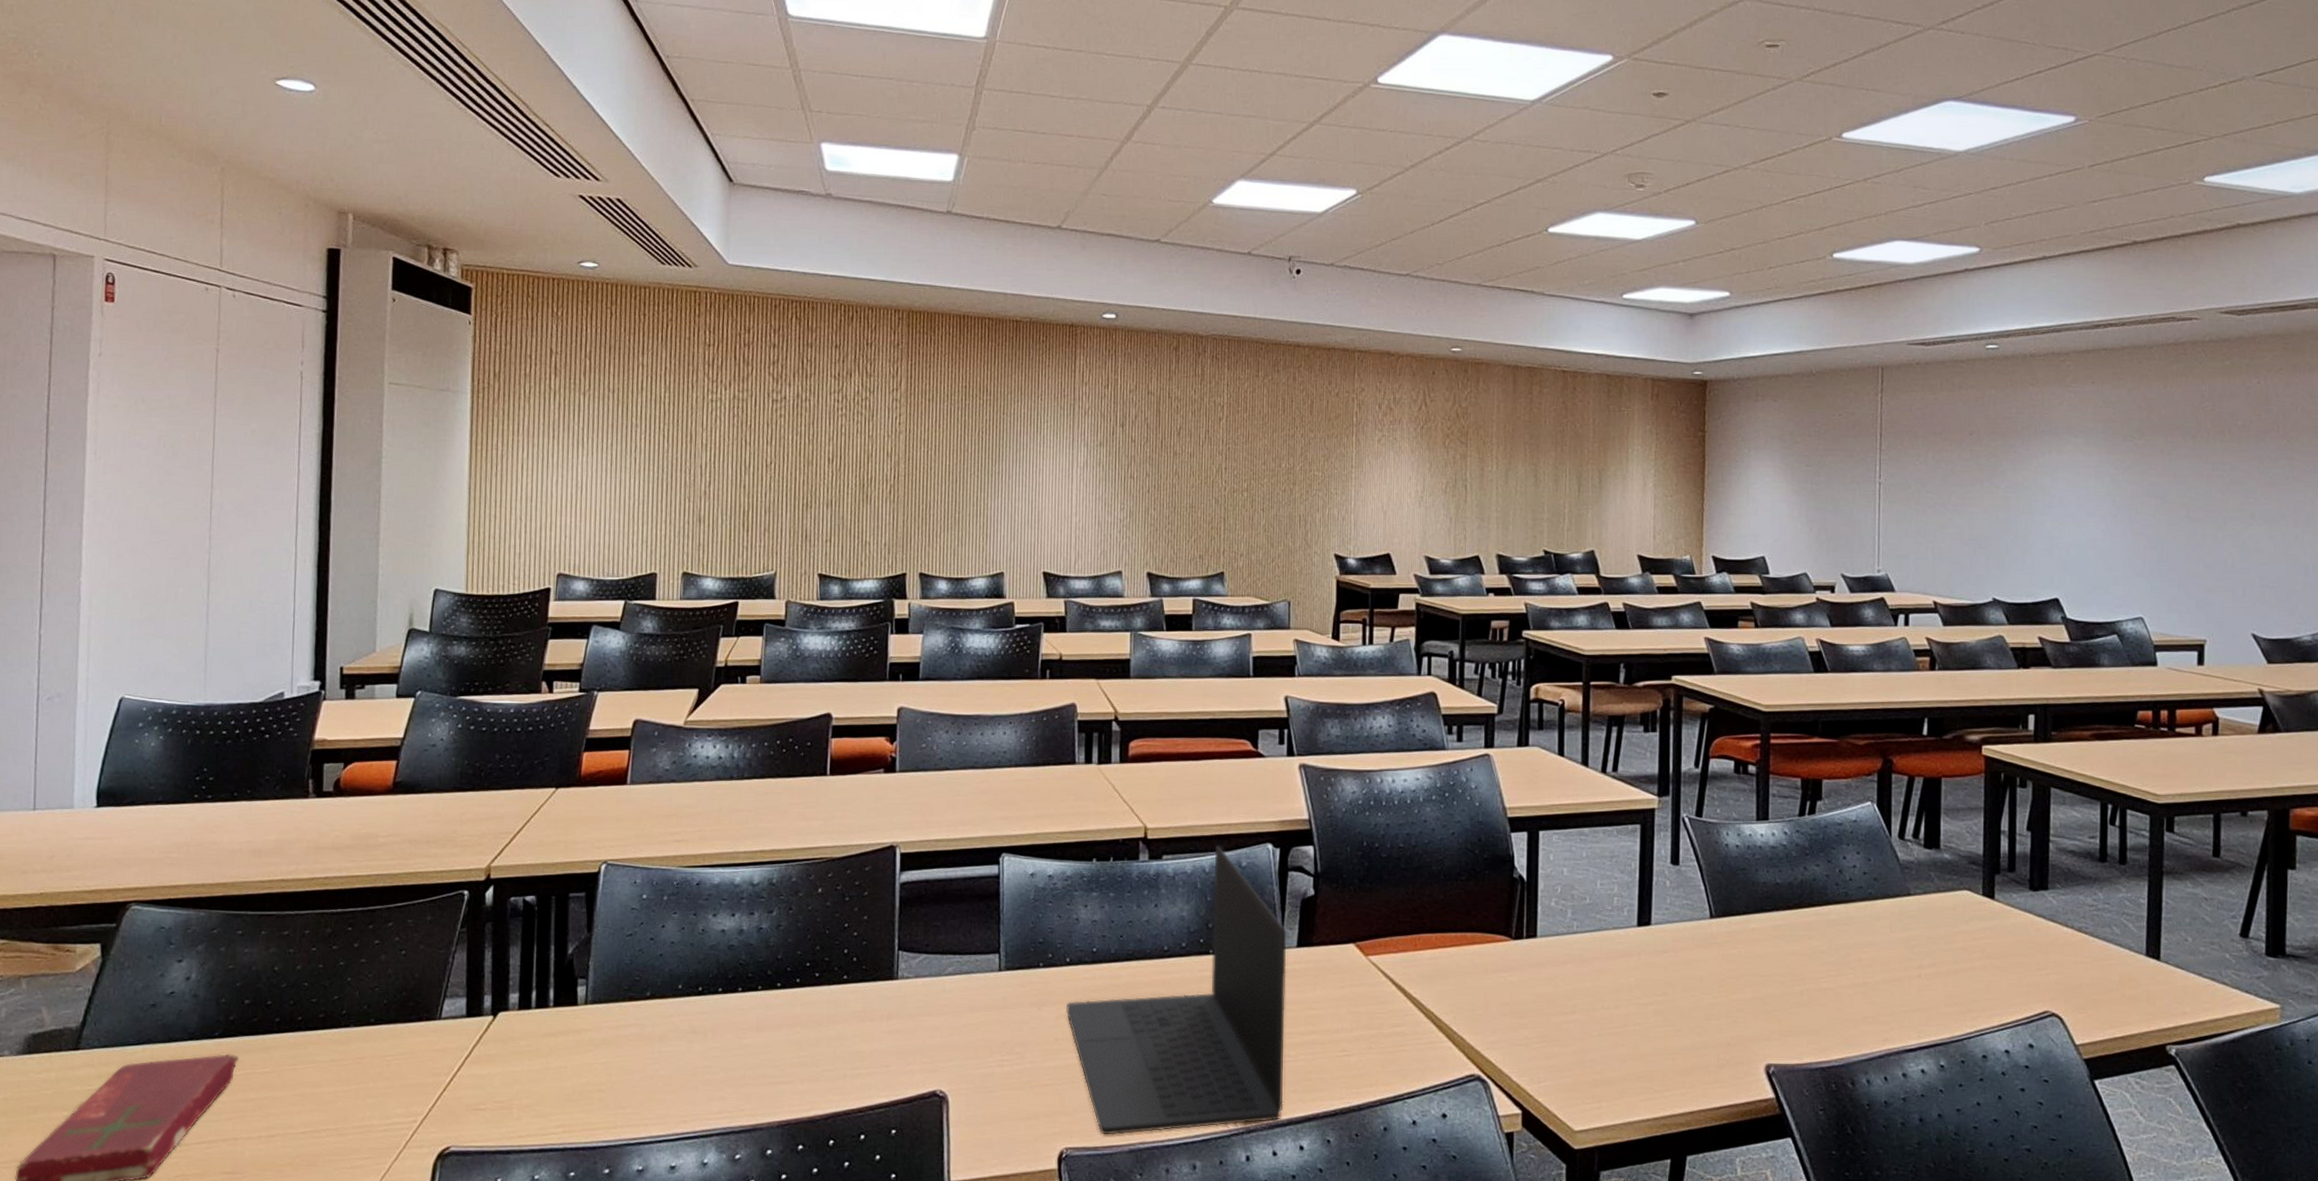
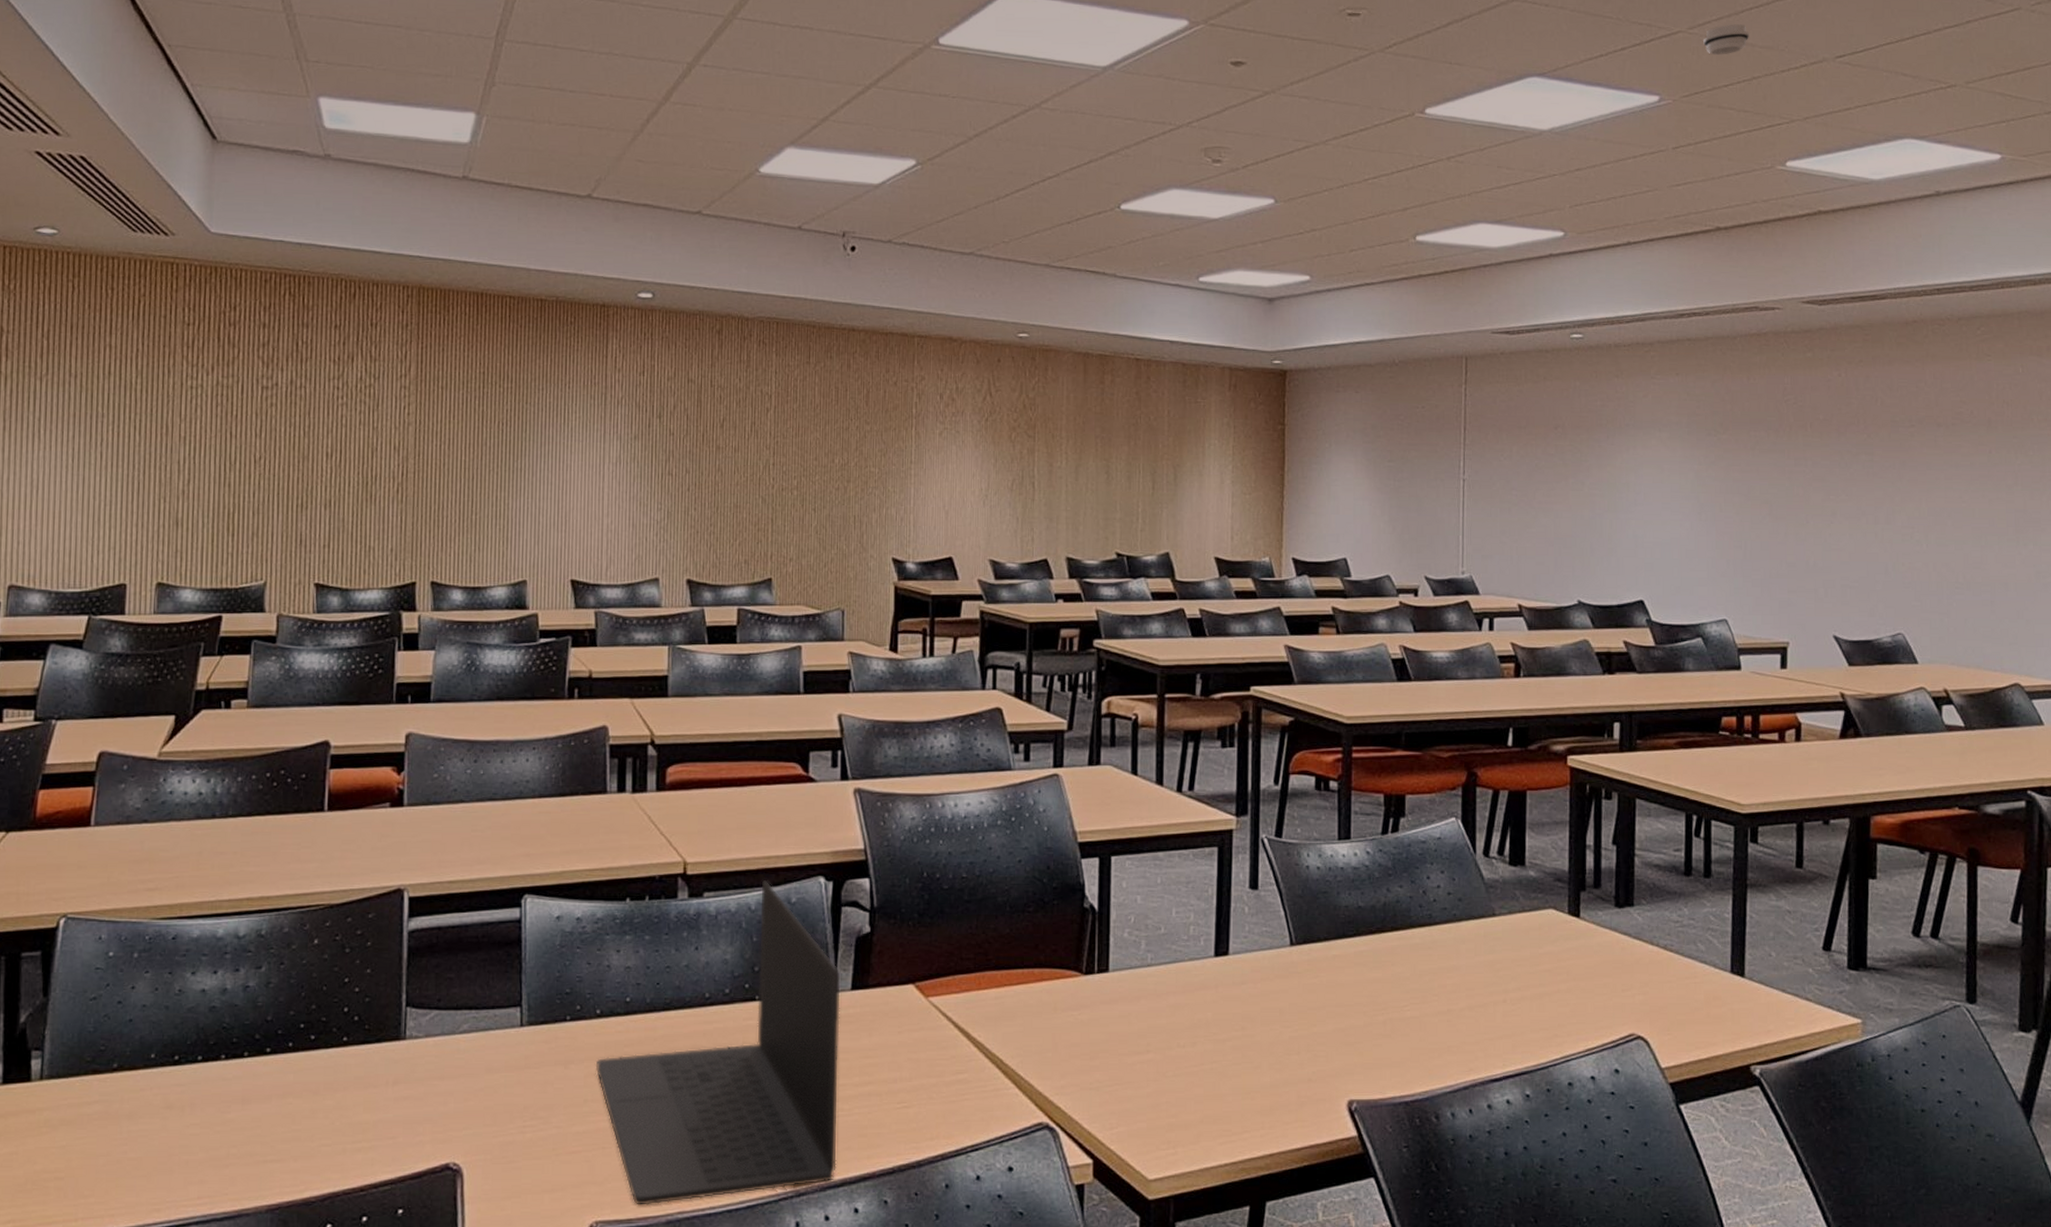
smoke detector: none [2120,46,2167,76] -> present [1703,24,1749,55]

